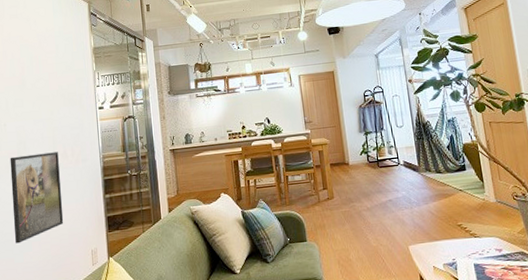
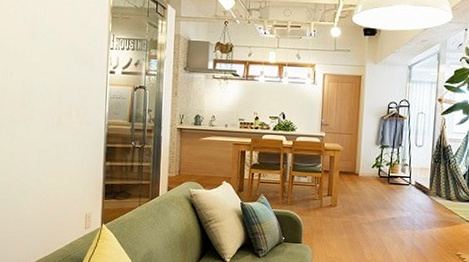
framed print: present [10,152,64,244] -> none [10,107,63,195]

